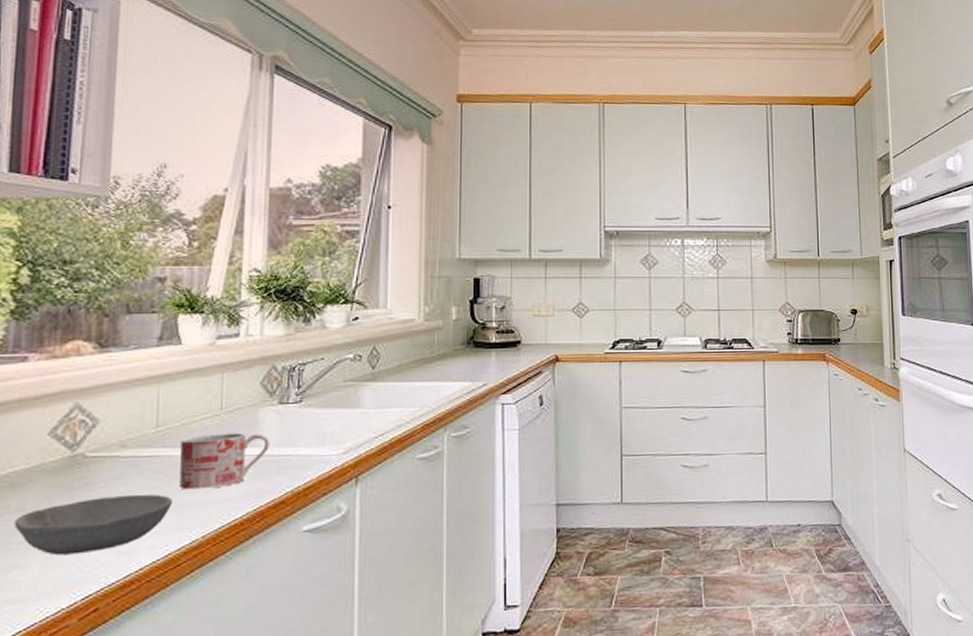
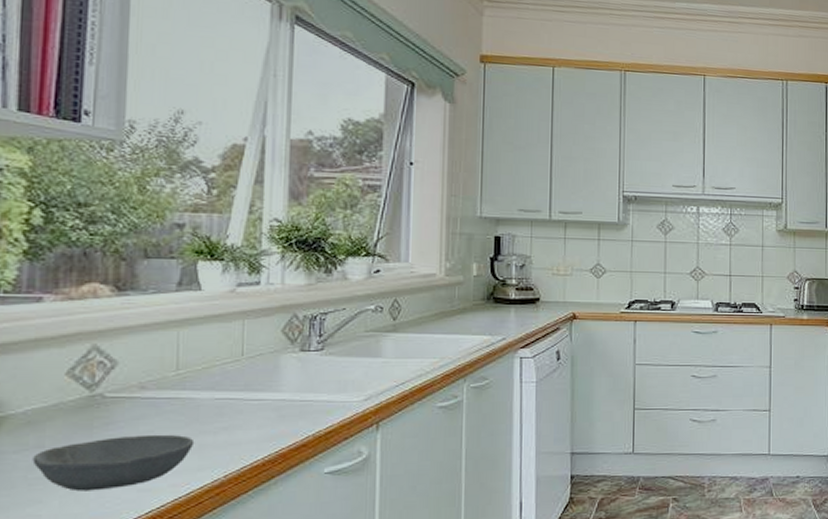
mug: present [179,432,270,490] -> none [200,378,291,431]

